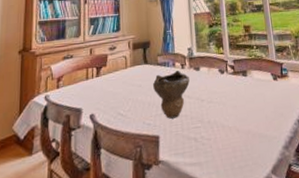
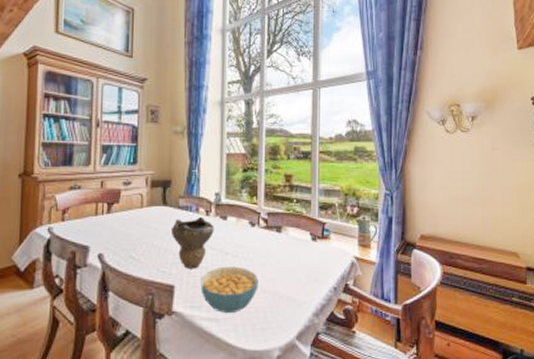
cereal bowl: none [182,111,233,157] -> present [200,266,259,314]

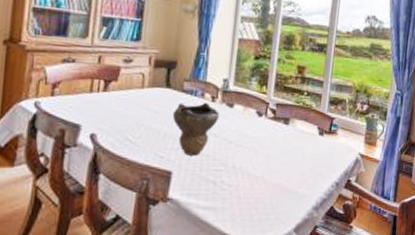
cereal bowl: present [200,266,259,314] -> none [199,155,261,203]

